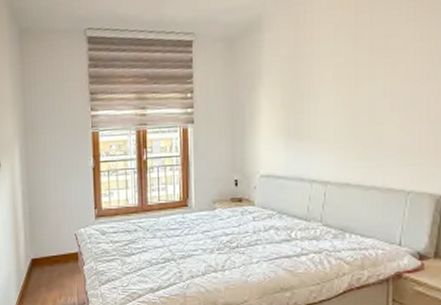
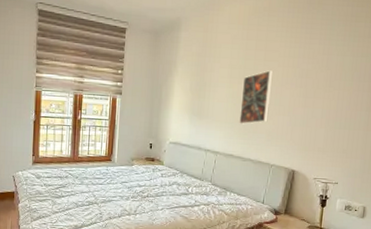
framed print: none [355,63,400,142] -> present [239,70,274,125]

